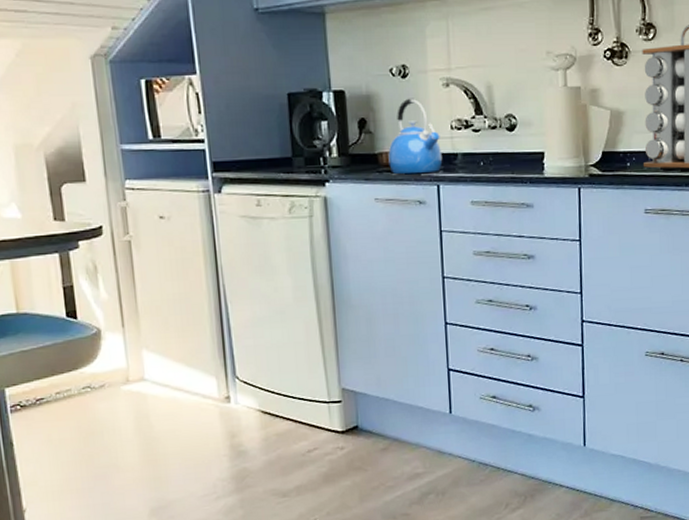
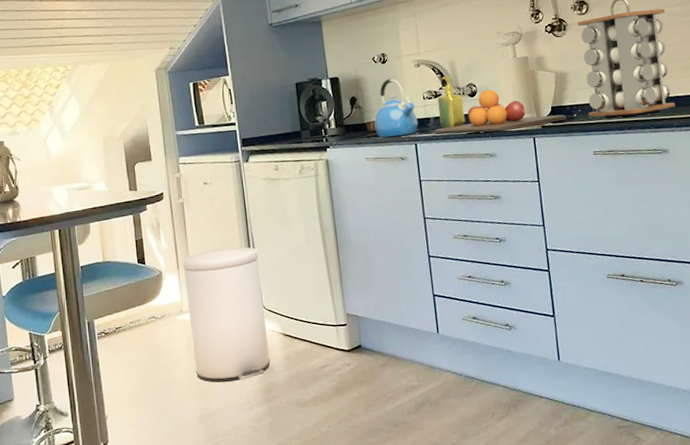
pedal bin: none [129,302,244,469] -> present [182,247,271,383]
chopping board: none [460,124,618,178] -> present [433,89,566,135]
soap dispenser: none [469,101,500,169] -> present [438,75,466,129]

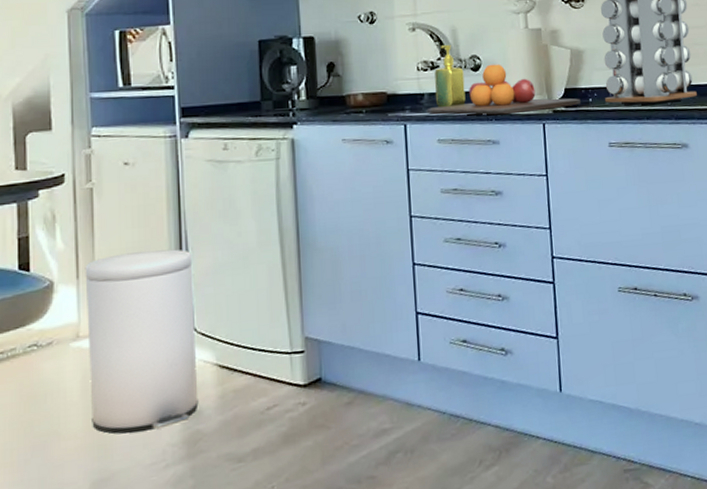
kettle: present [374,78,419,138] -> none [356,42,410,116]

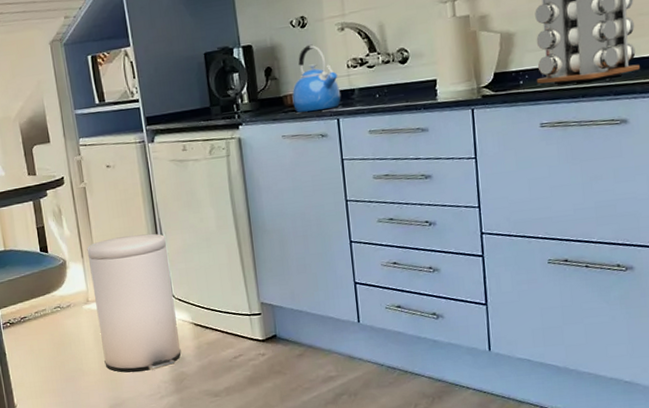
kettle: none [356,42,410,116] -> present [292,44,341,113]
chopping board: present [426,64,581,115] -> none [357,54,511,108]
soap dispenser: present [434,44,466,108] -> none [364,40,395,102]

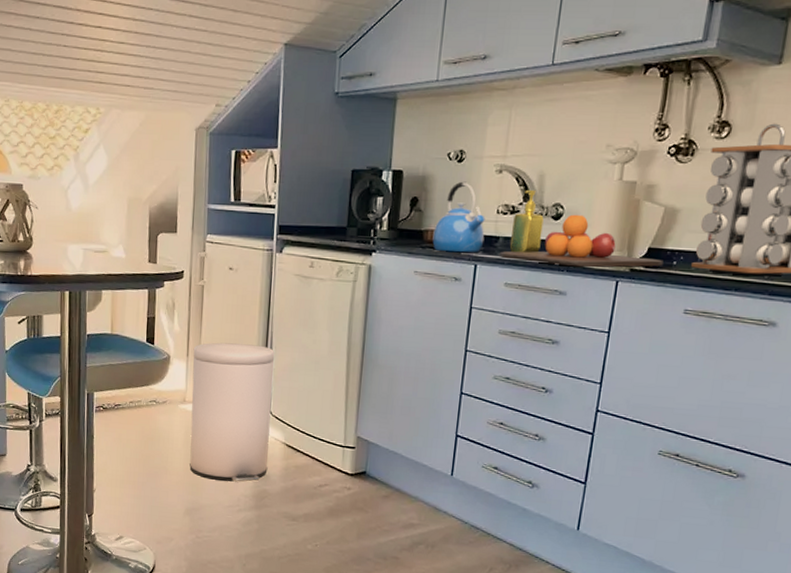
chopping board: none [357,54,511,108] -> present [499,214,663,268]
soap dispenser: none [364,40,395,102] -> present [509,189,544,253]

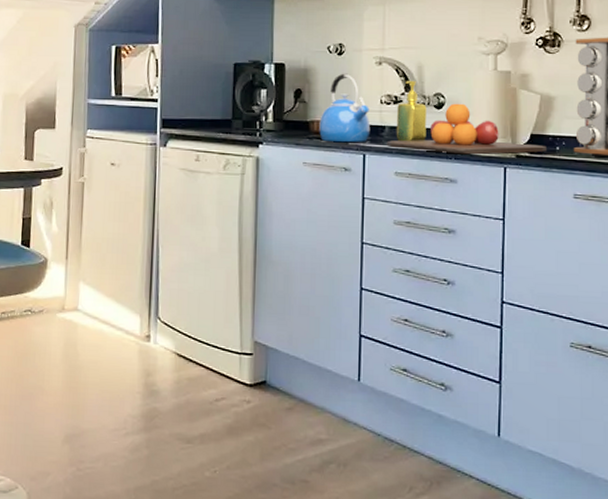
pedal bin: present [190,342,275,482] -> none [69,243,162,401]

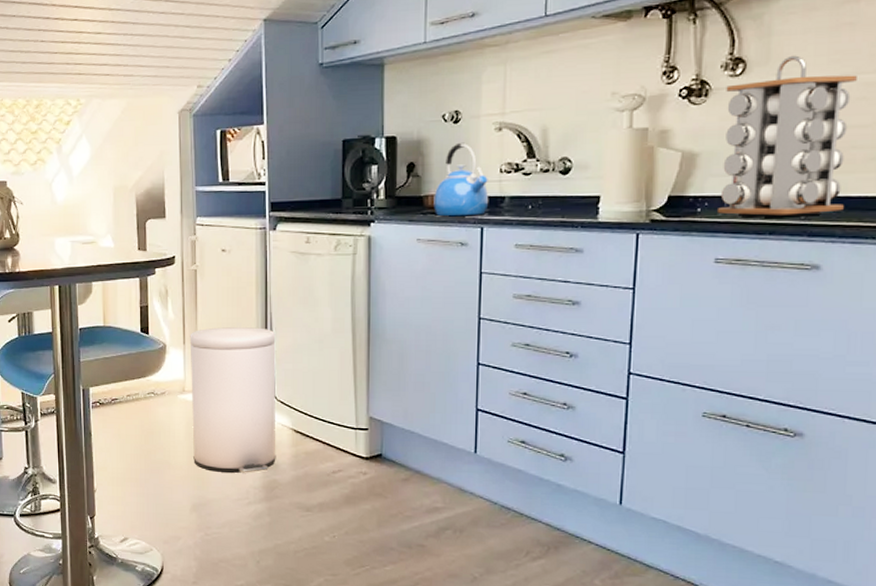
pedal bin: none [69,243,162,401] -> present [190,327,276,473]
chopping board: present [386,103,547,155] -> none [506,167,686,222]
soap dispenser: present [396,80,427,142] -> none [516,145,551,212]

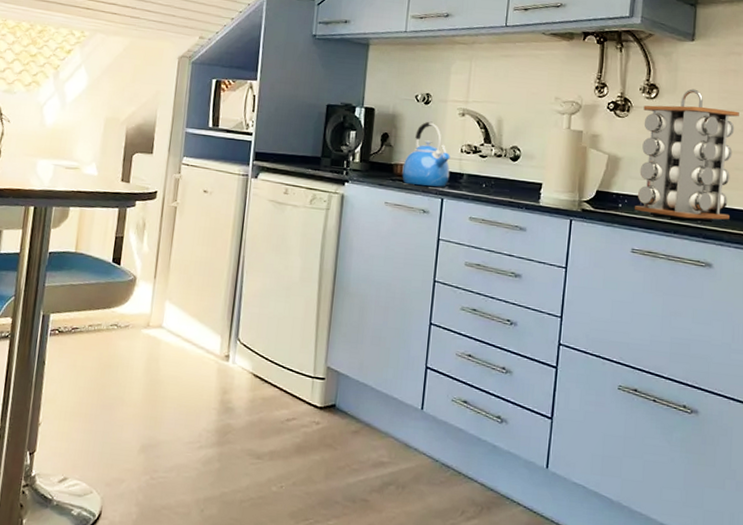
pedal bin: present [190,327,276,473] -> none [149,265,246,416]

